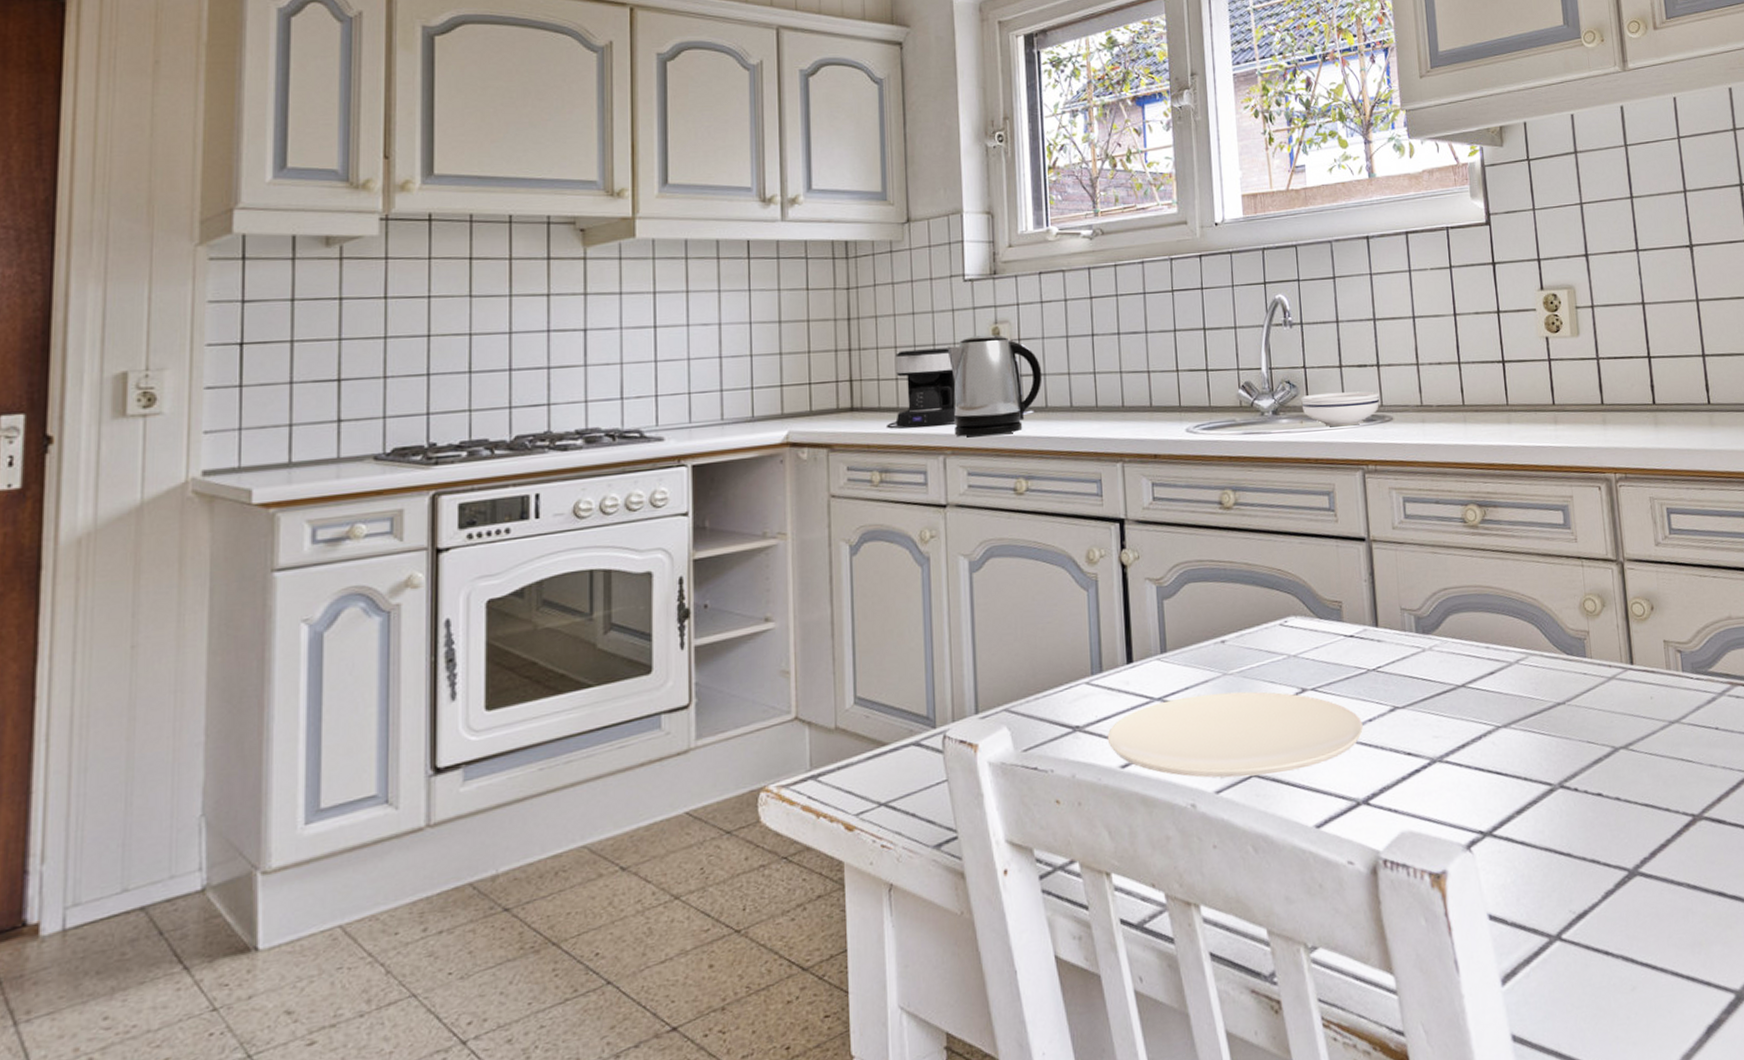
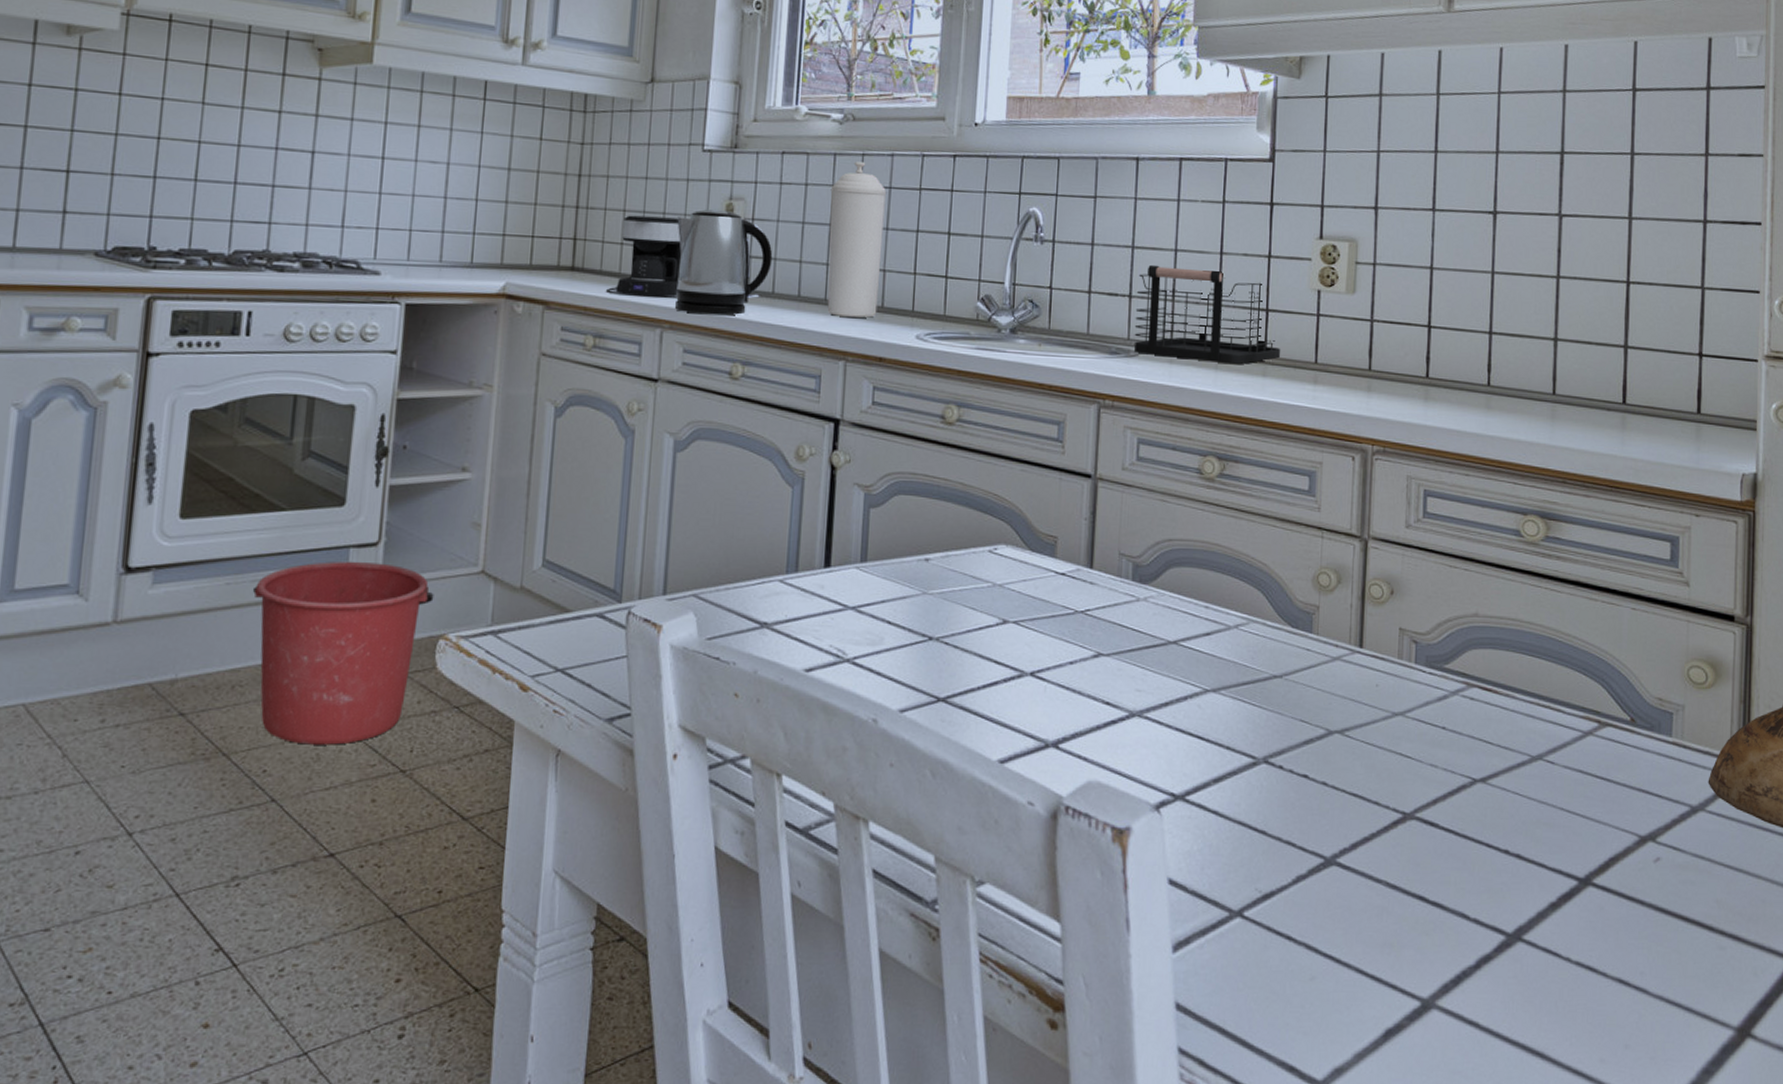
bucket: none [566,724,750,921] -> present [252,562,434,745]
canister: none [1089,272,1147,421] -> present [827,162,887,318]
plate: present [1107,691,1363,778] -> none [794,610,1063,702]
bowl: present [1301,391,1380,427] -> none [1042,317,1128,356]
dish rack: none [1383,332,1522,418] -> present [1134,264,1281,365]

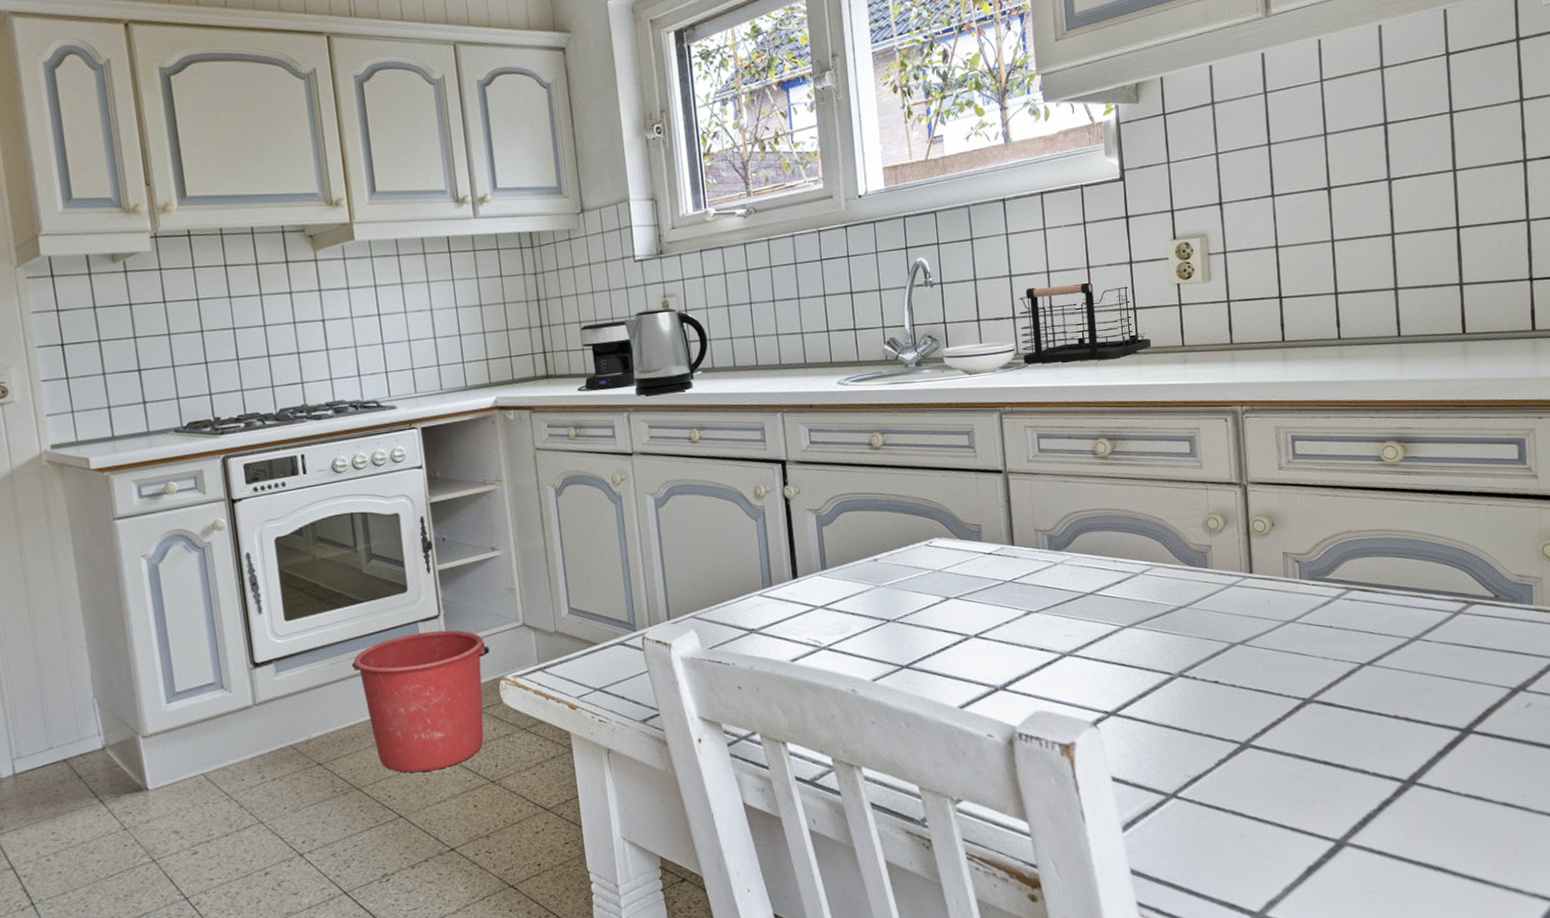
canister: present [827,162,887,318] -> none [746,246,802,378]
bowl: none [1042,317,1128,356] -> present [942,341,1016,375]

